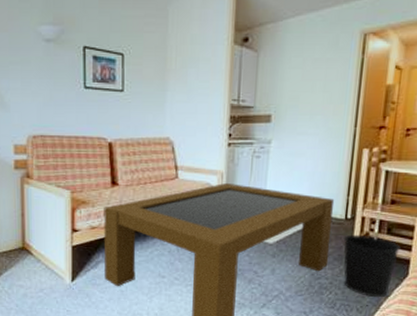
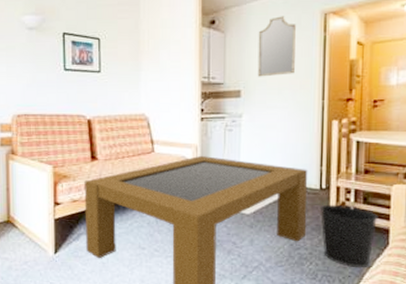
home mirror: none [290,35,333,101] -> present [257,16,296,77]

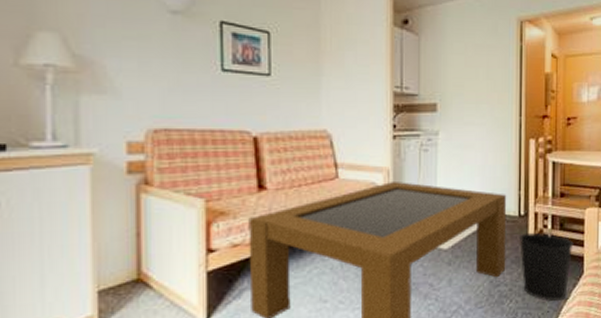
home mirror: present [257,16,296,77] -> none [454,20,494,89]

